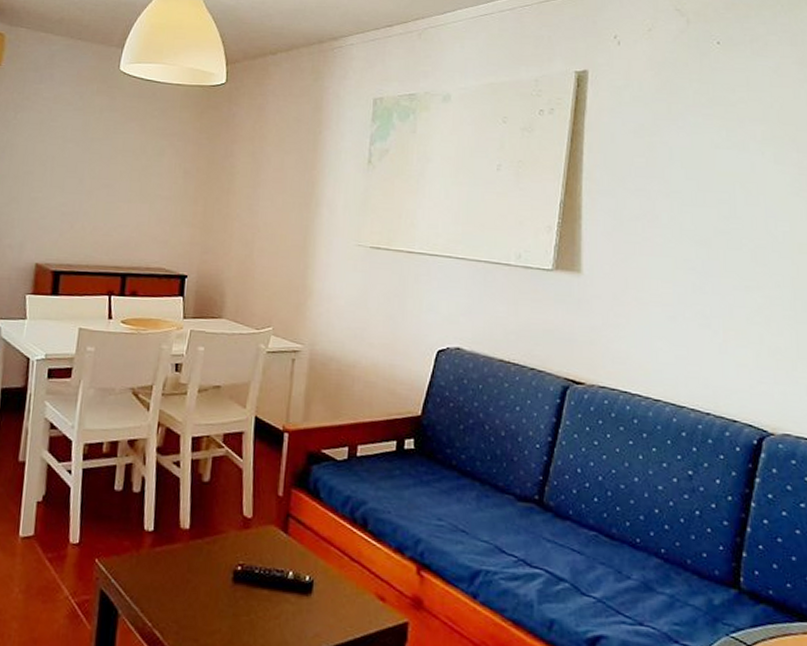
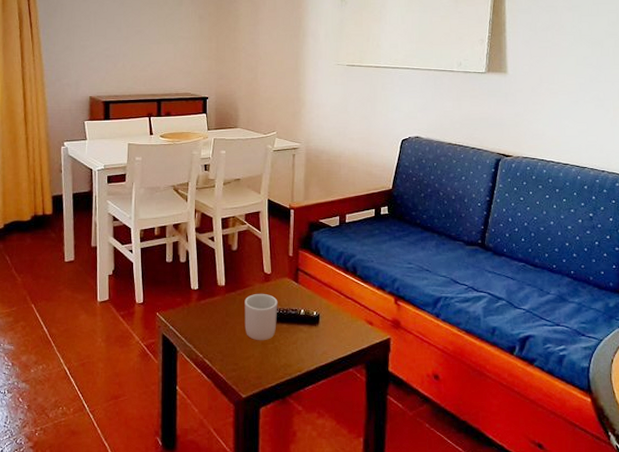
mug: none [211,543,259,611] -> present [244,293,278,341]

